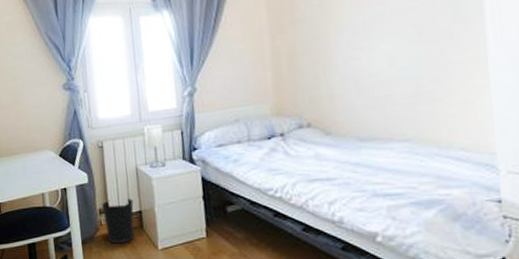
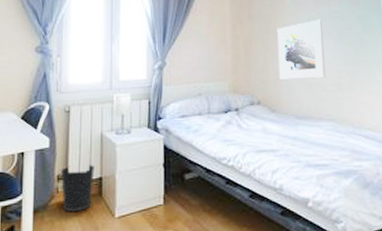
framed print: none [329,13,398,96] -> present [277,19,326,80]

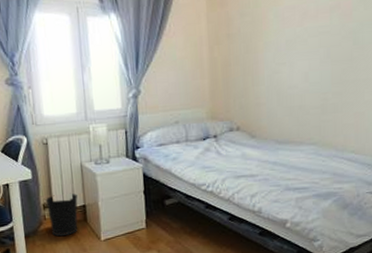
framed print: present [277,19,326,80] -> none [258,35,310,104]

